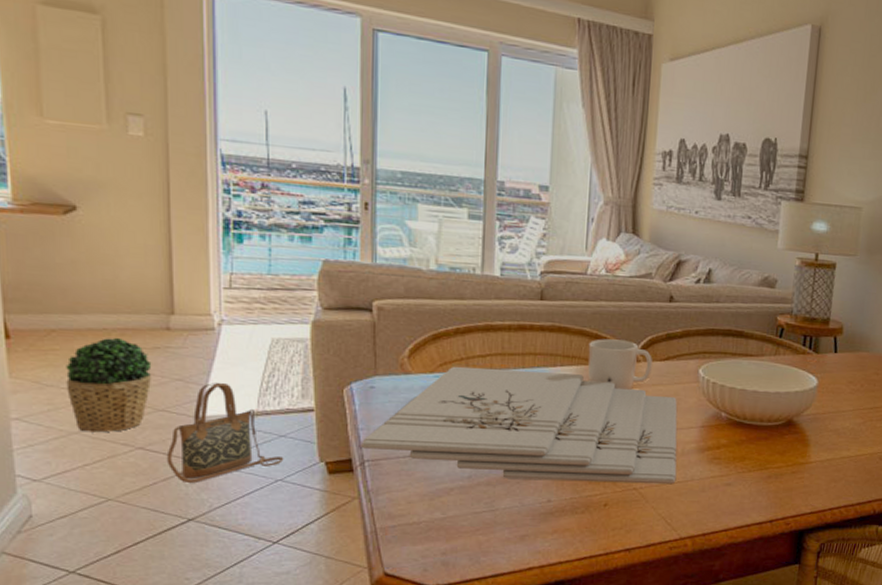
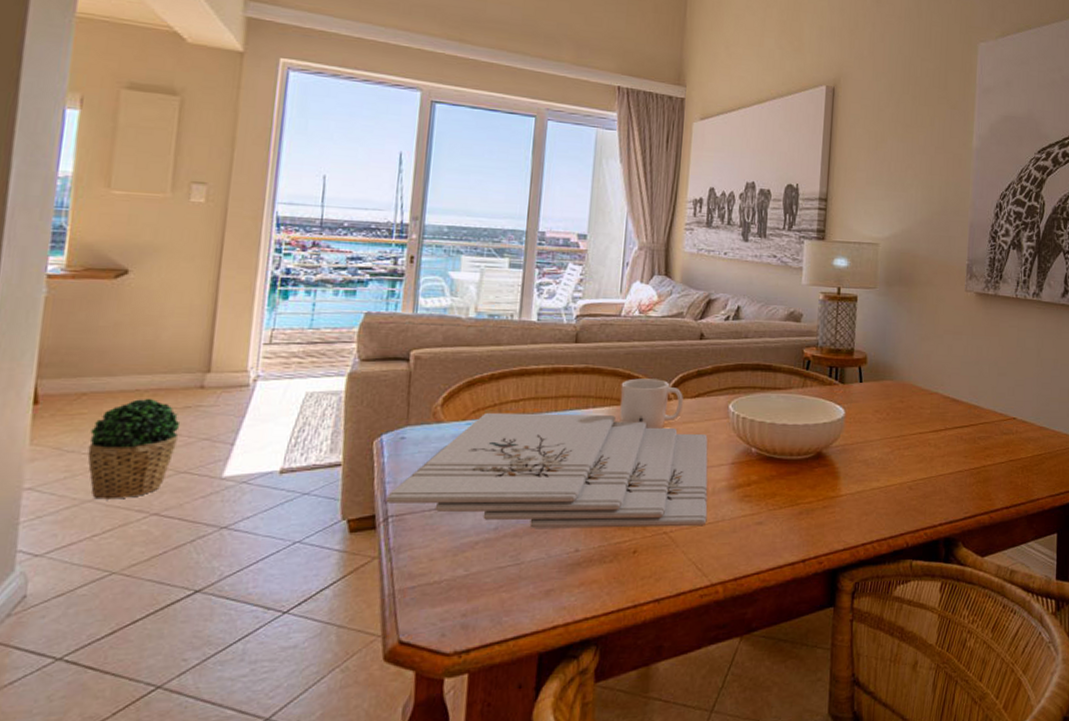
handbag: present [166,382,284,484] -> none [181,439,305,551]

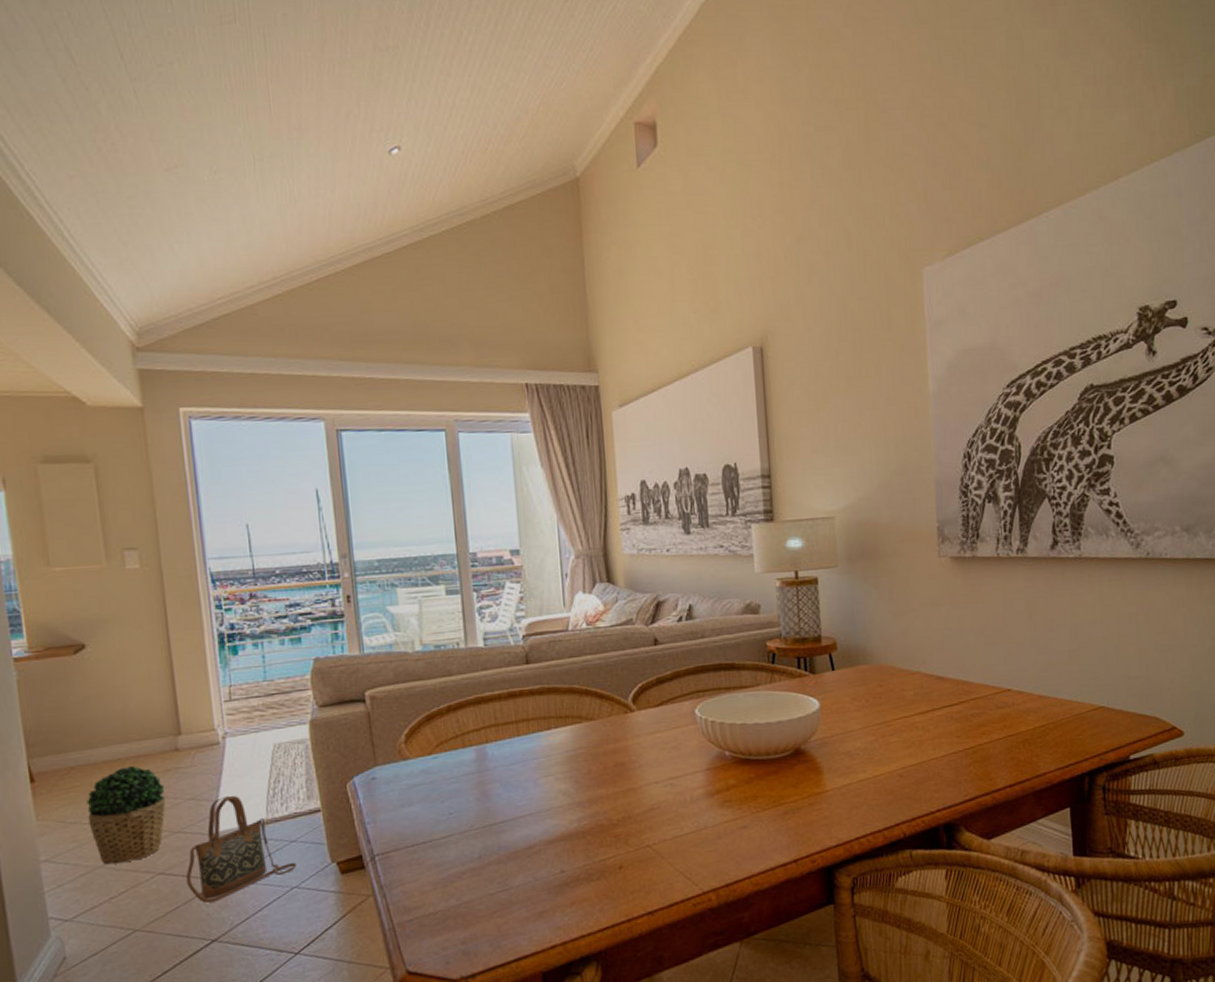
handbag: none [181,439,305,551] -> present [185,795,297,904]
placemat: present [385,412,708,528] -> none [369,734,689,854]
mug: present [619,378,684,429] -> none [580,691,648,743]

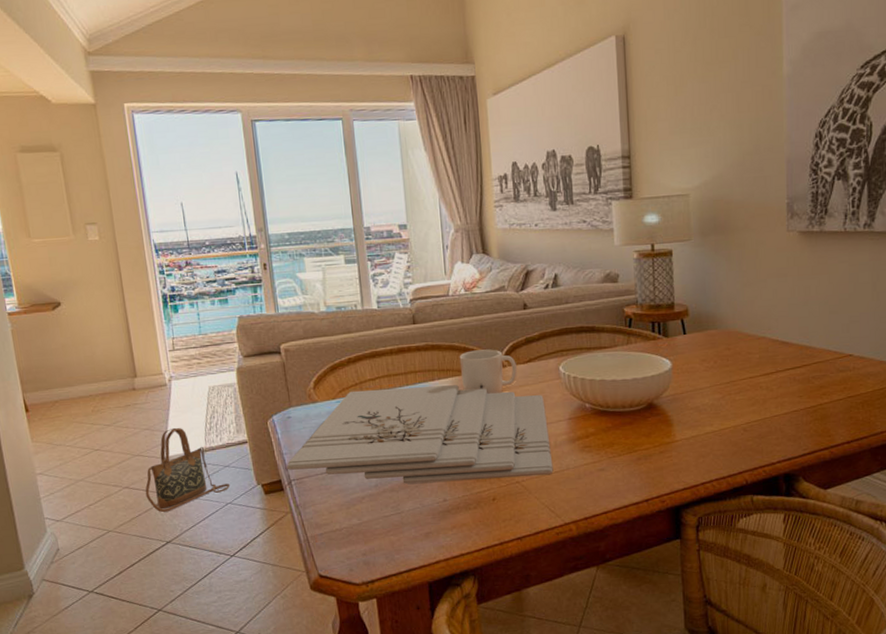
potted plant: present [86,765,166,865] -> none [68,401,128,479]
placemat: none [369,734,689,854] -> present [286,385,553,484]
mug: none [580,691,648,743] -> present [459,349,518,394]

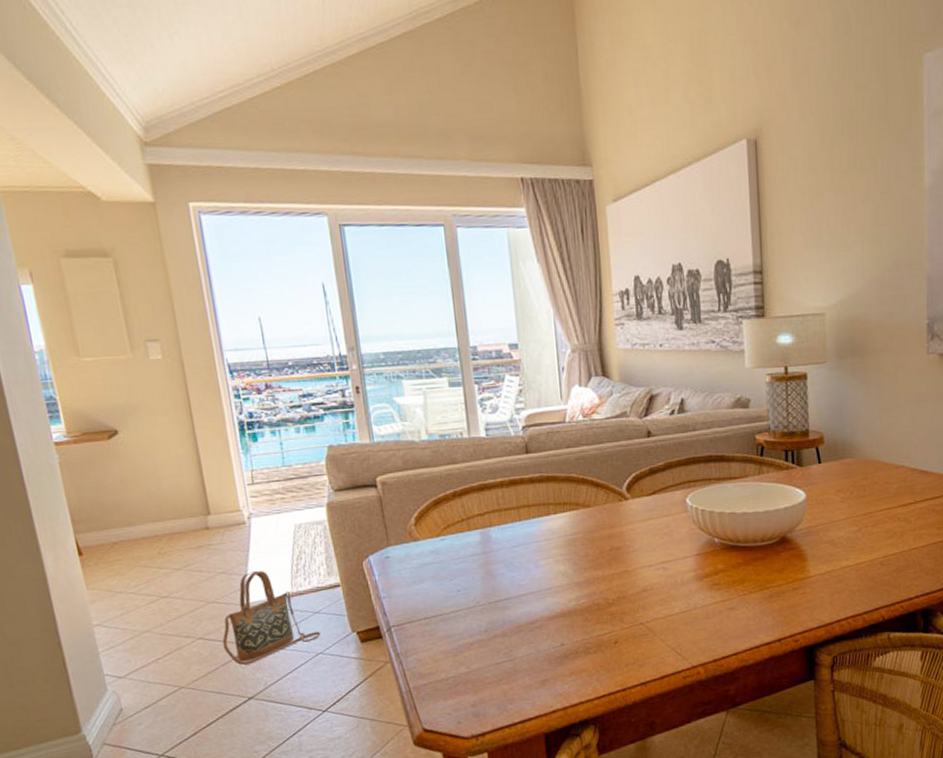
placemat: present [286,385,553,484] -> none [385,519,680,628]
mug: present [459,349,518,394] -> none [577,480,642,529]

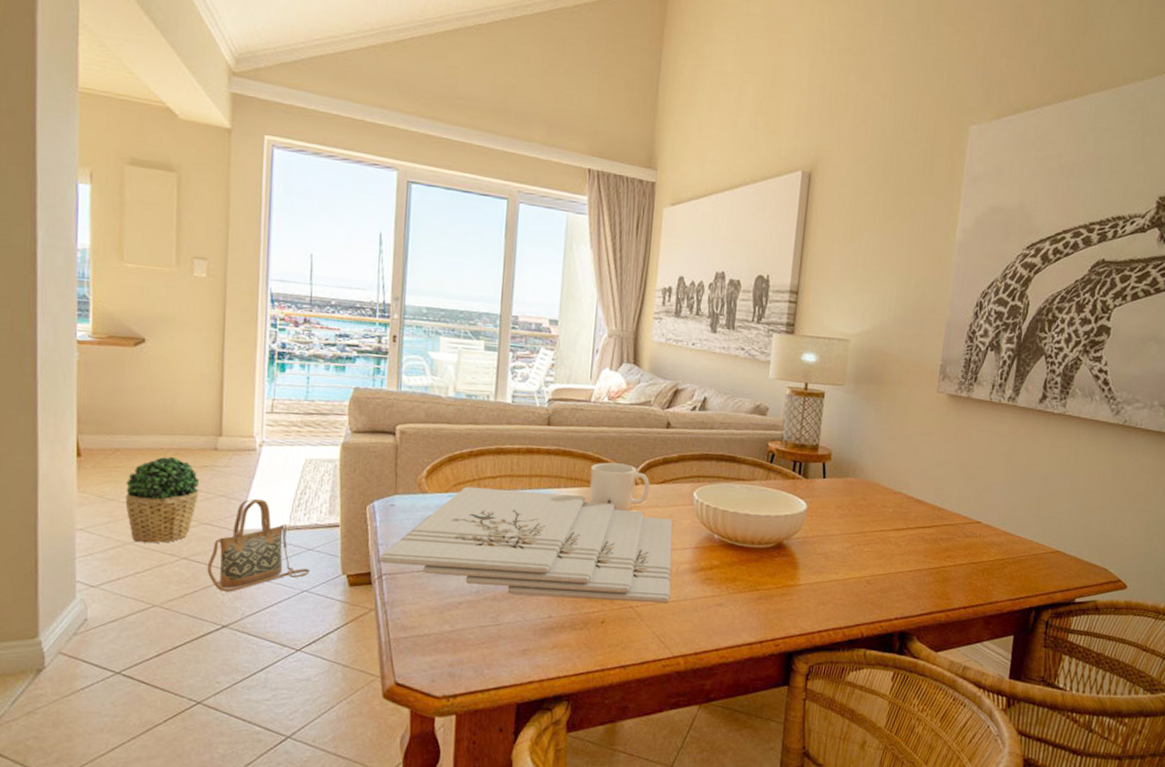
potted plant: none [129,541,201,630] -> present [125,456,200,543]
placemat: none [385,519,680,628] -> present [379,486,673,604]
mug: none [577,480,642,529] -> present [589,462,651,511]

